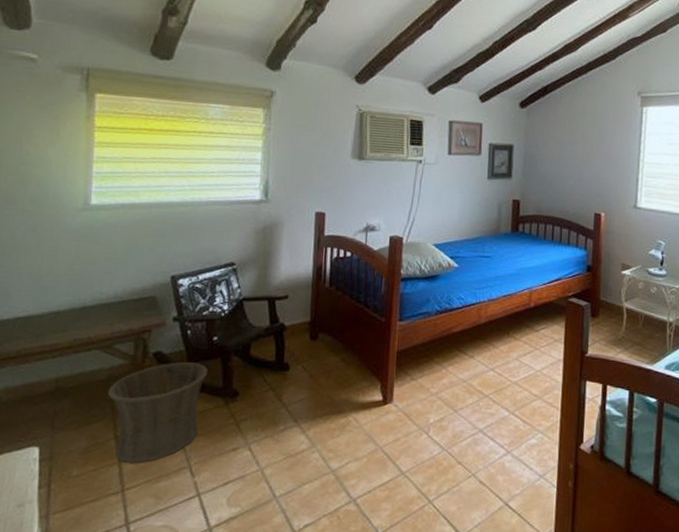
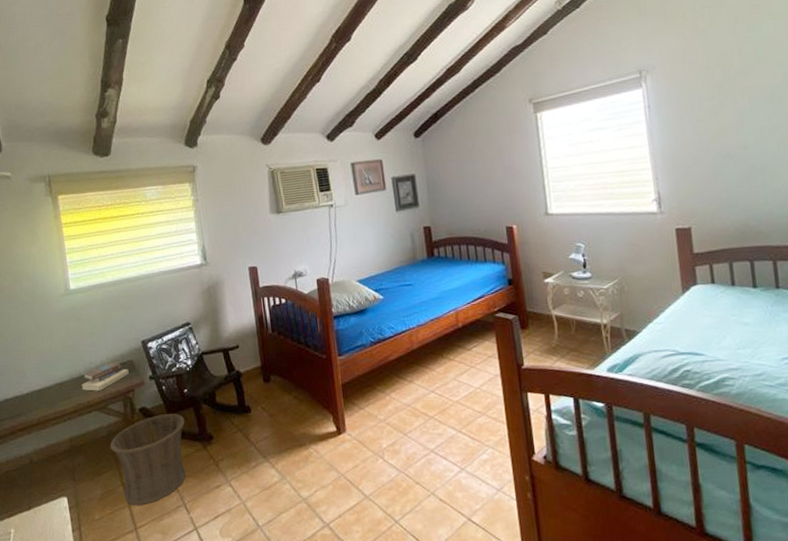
books: none [83,294,149,327] -> present [81,361,130,391]

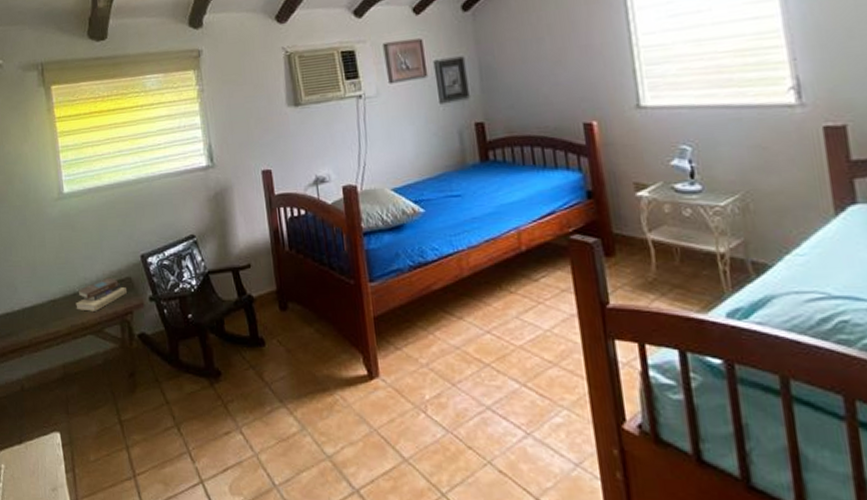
basket: present [109,413,186,506] -> none [106,342,190,449]

